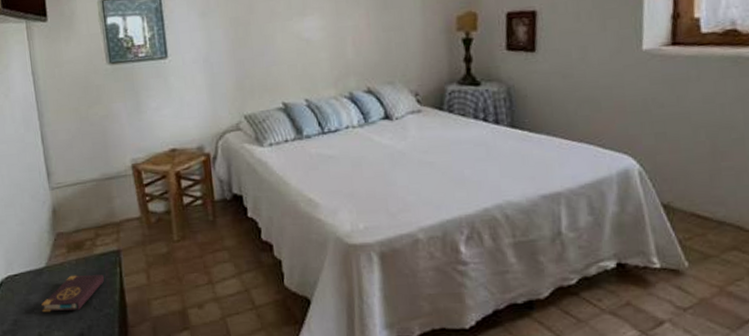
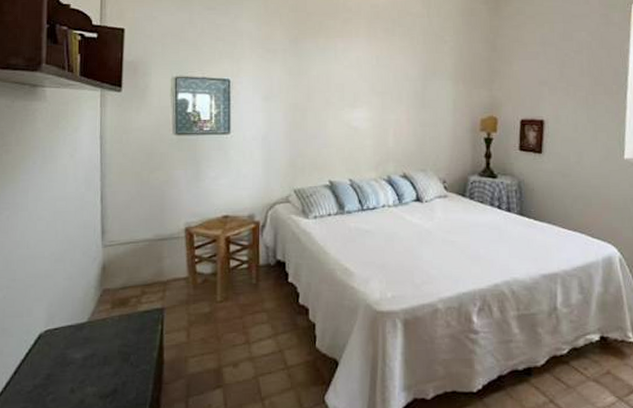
book: present [41,275,104,313] -> none [78,331,144,367]

